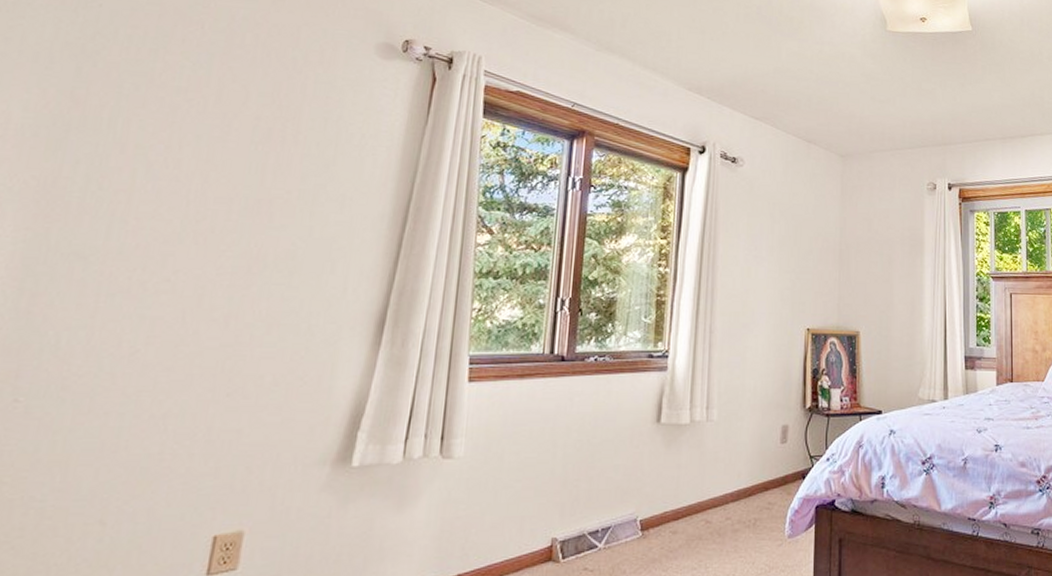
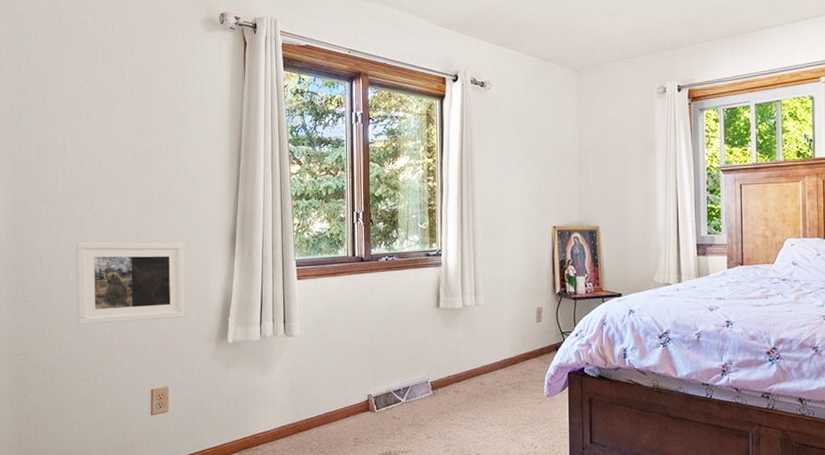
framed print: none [102,316,303,439] -> present [75,241,185,326]

